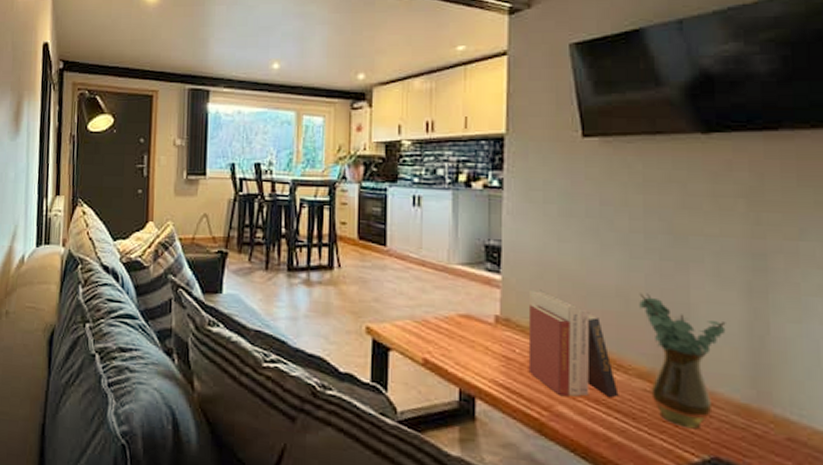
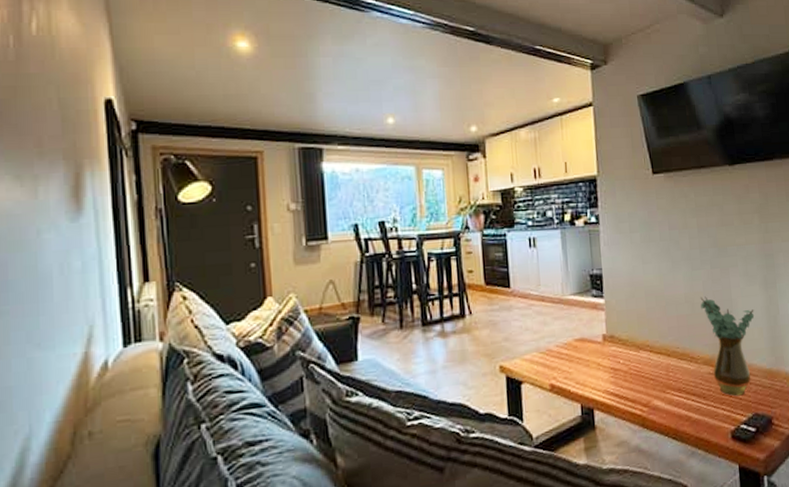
books: present [528,289,619,398] -> none [626,306,693,392]

